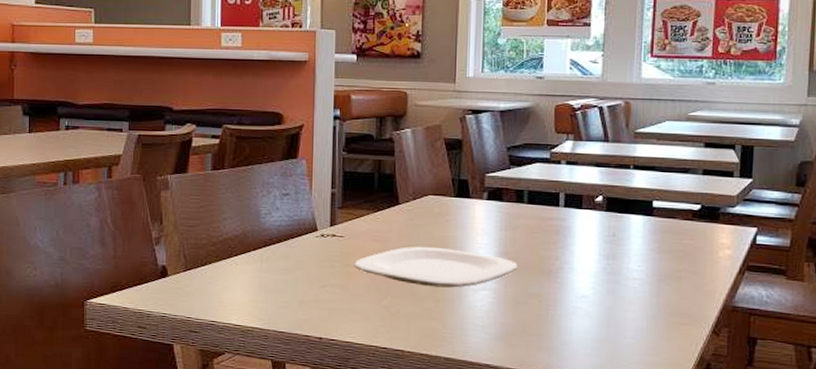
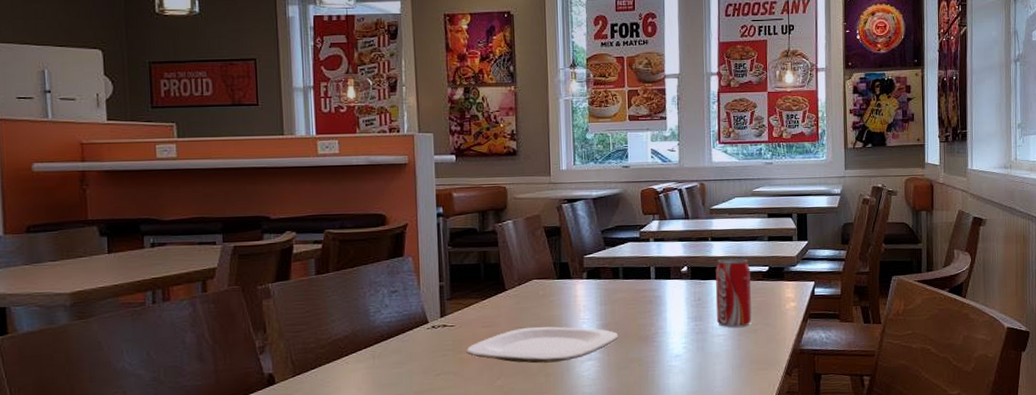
soda can: none [632,191,678,272] -> present [715,258,752,328]

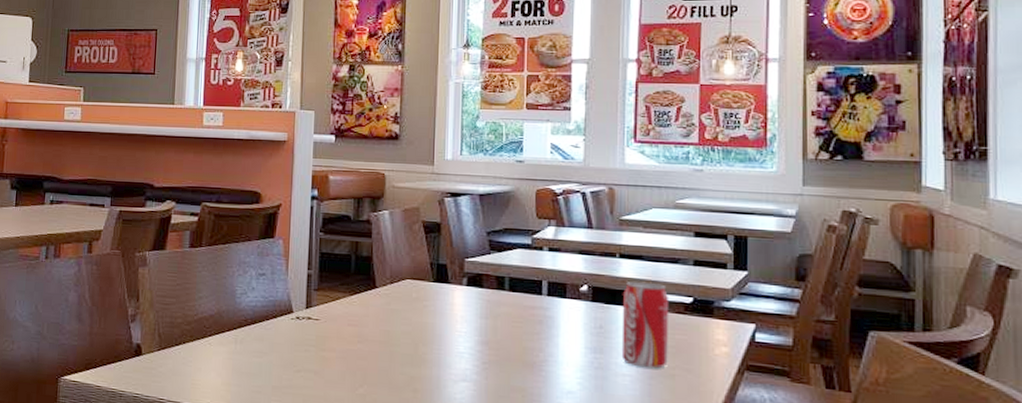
plate: present [466,326,619,363] -> none [329,332,500,378]

